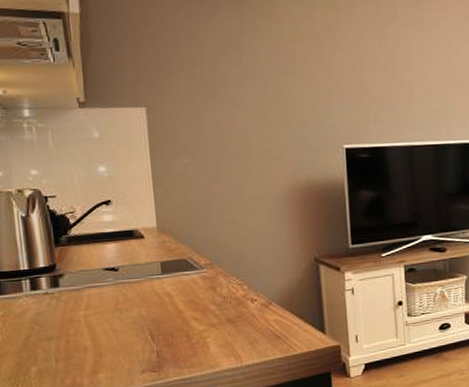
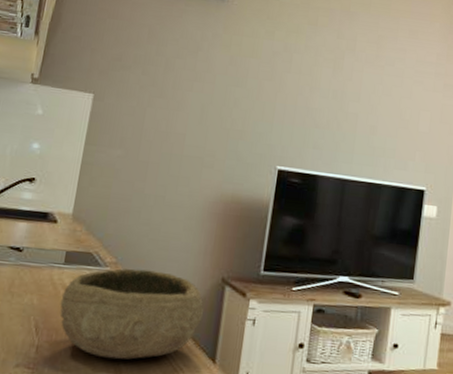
bowl: none [167,263,304,349] -> present [60,268,203,360]

